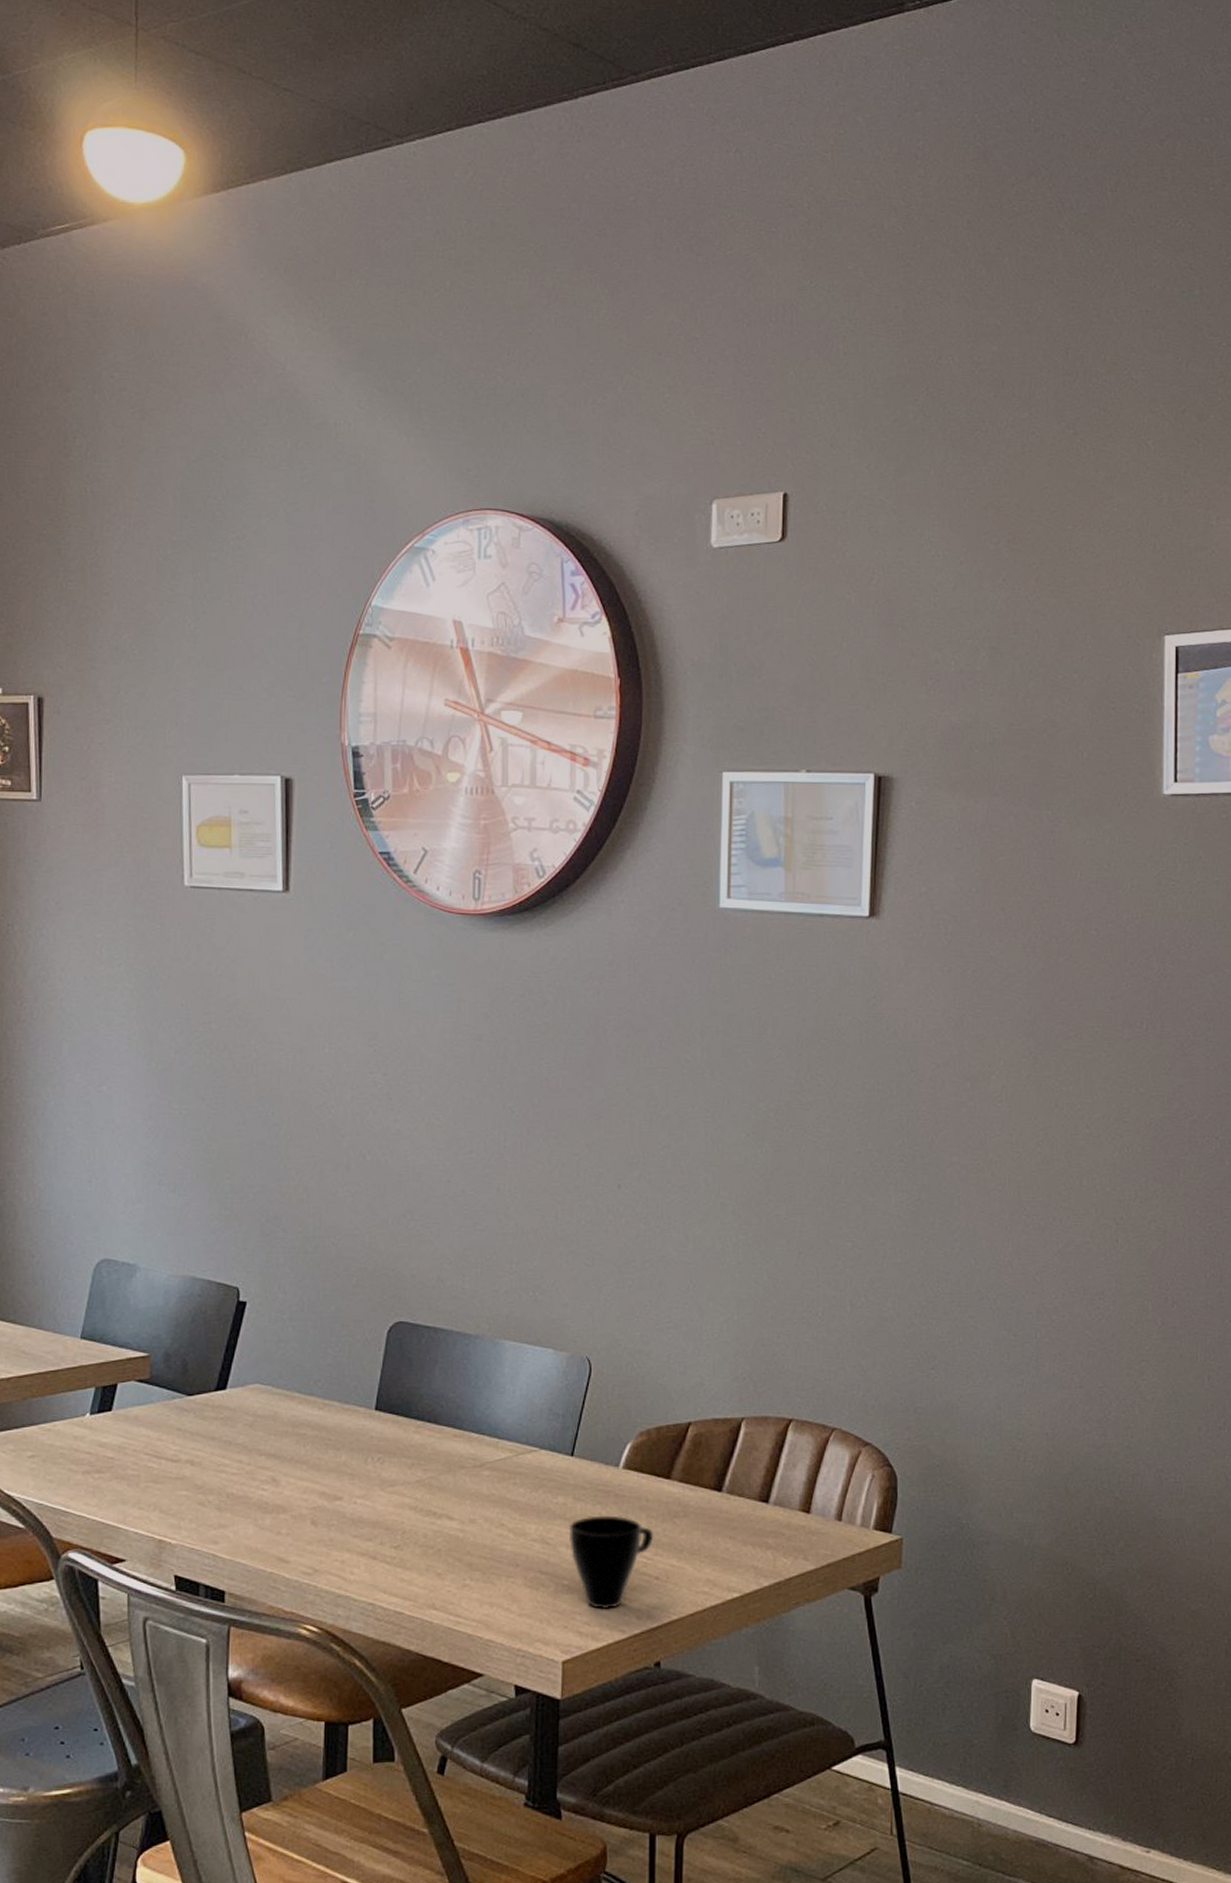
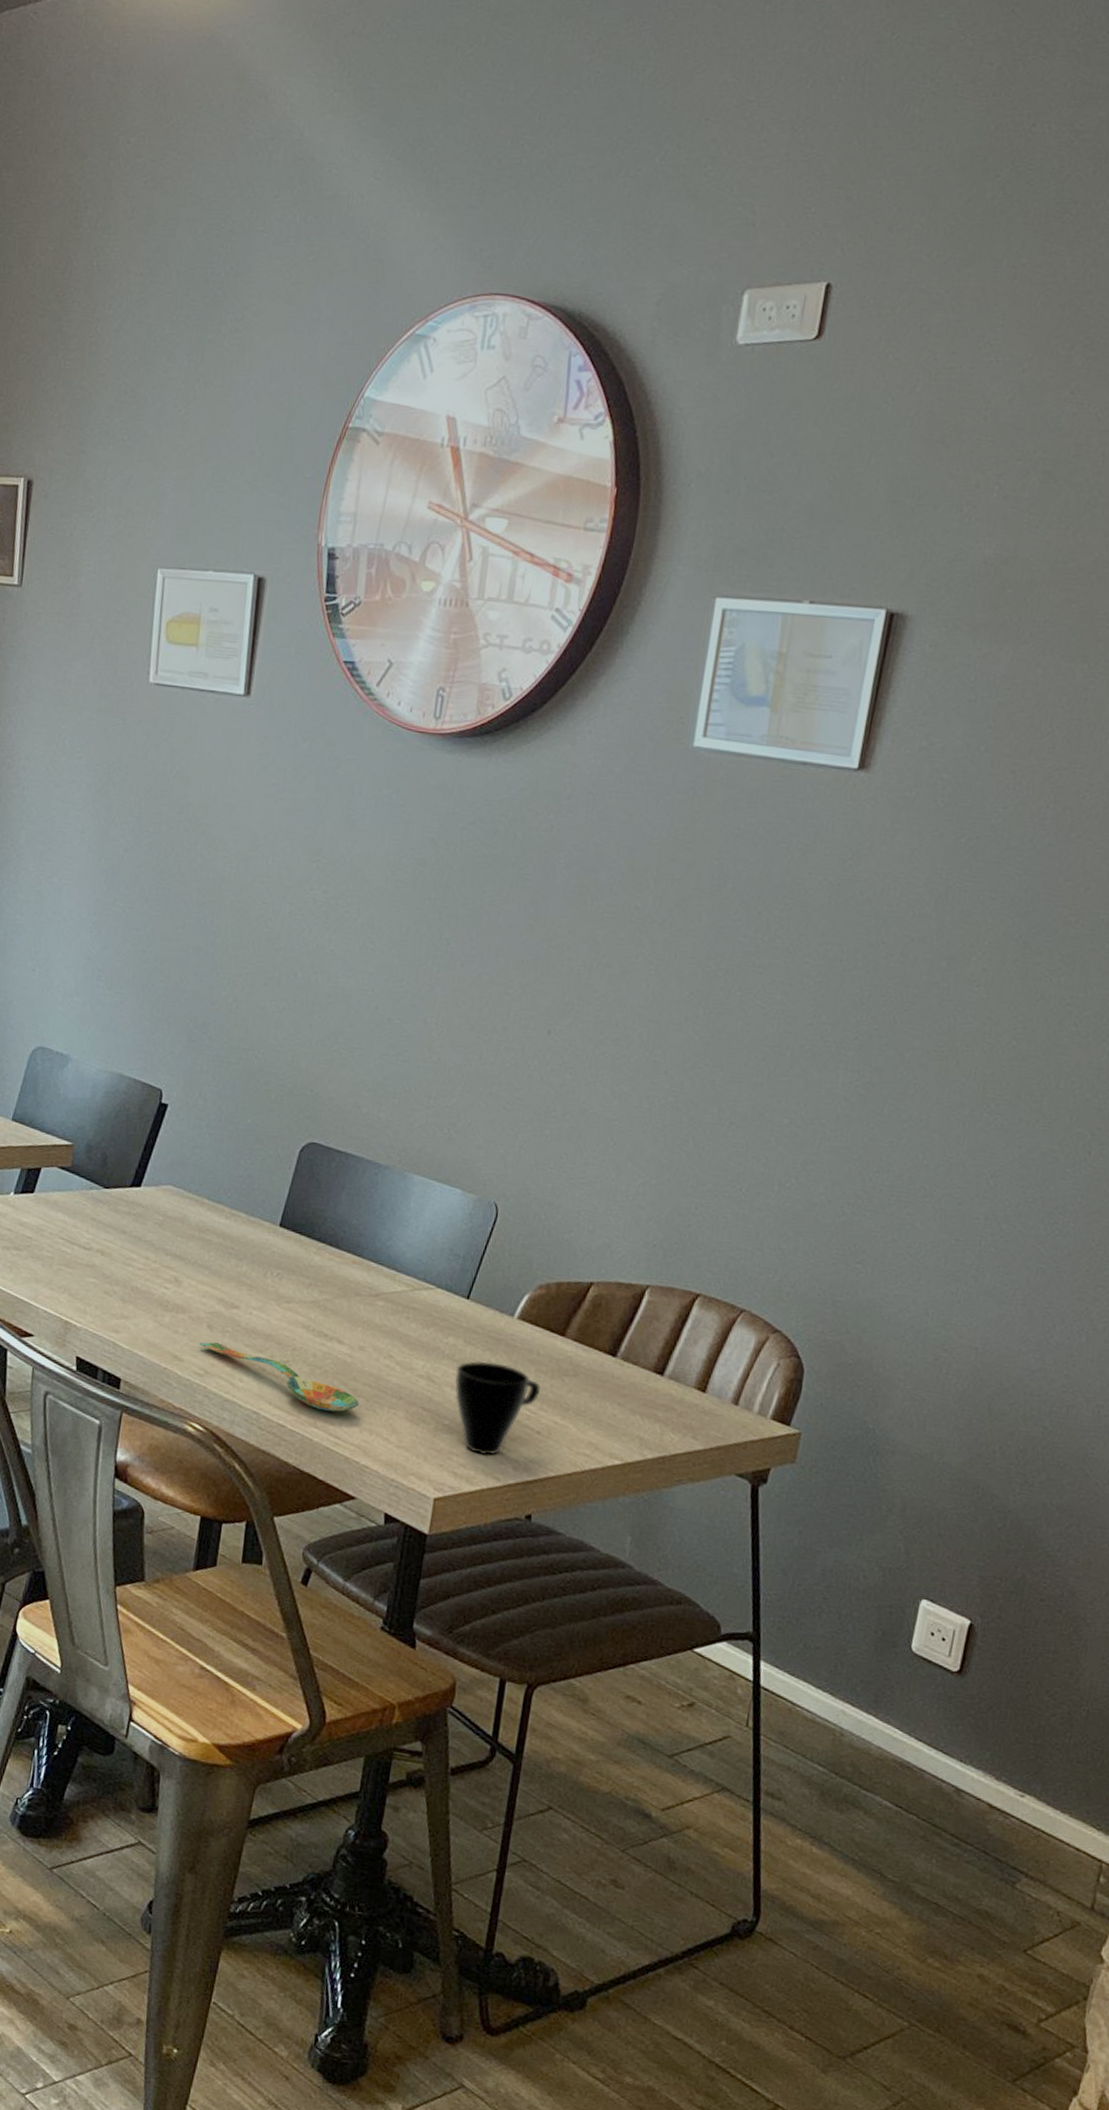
spoon: none [305,1538,477,1591] -> present [200,1342,360,1412]

